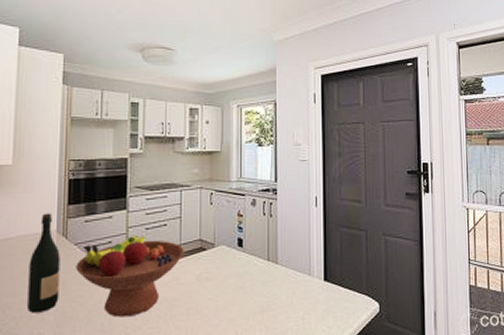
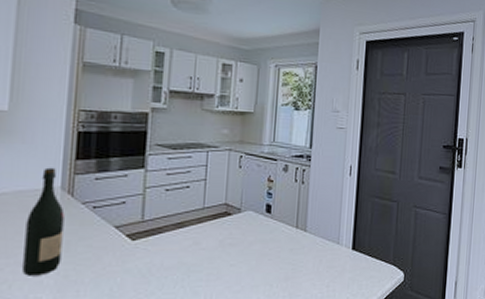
fruit bowl: present [76,234,184,318] -> none [82,195,208,282]

